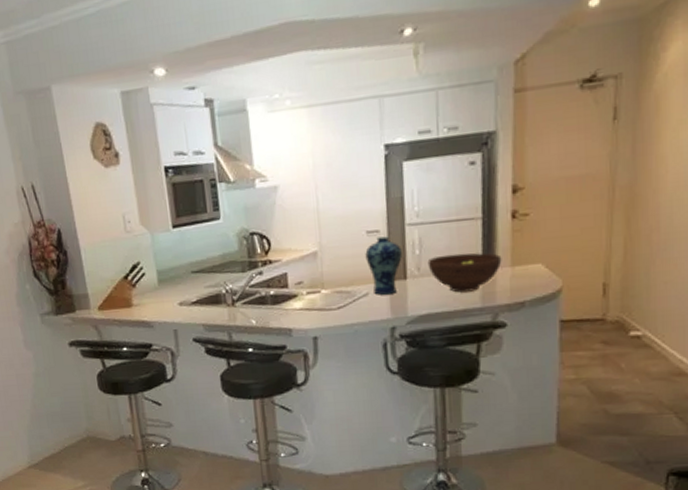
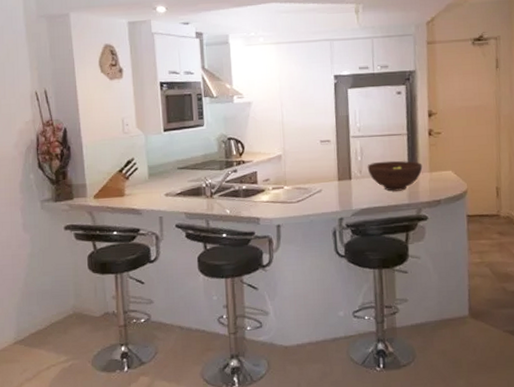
vase: present [365,236,402,295] -> none [319,145,348,192]

